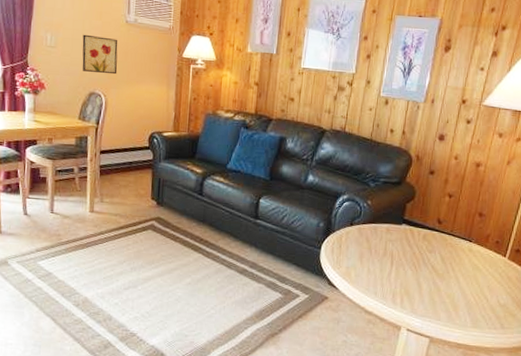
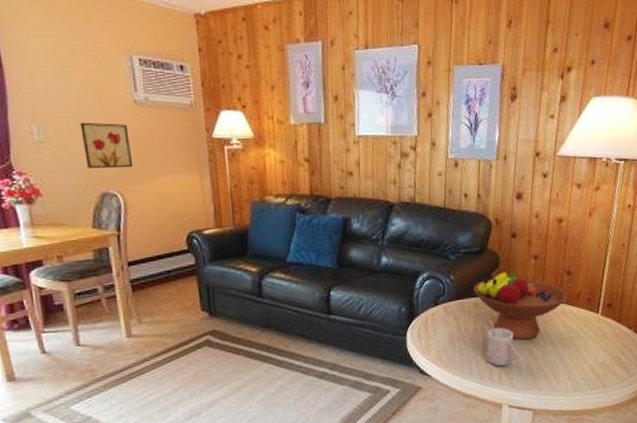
fruit bowl: none [387,204,477,271] -> present [473,272,568,340]
mug: none [392,247,421,292] -> present [486,320,517,367]

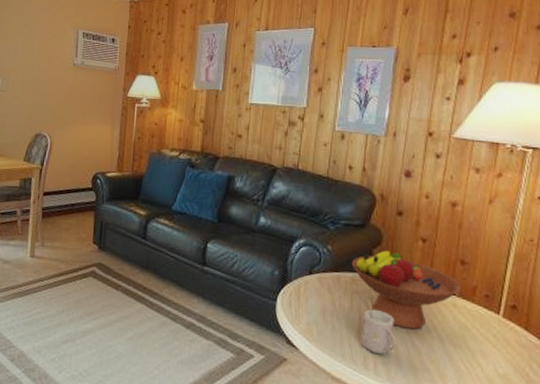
wall art: present [80,122,134,169] -> none [30,78,65,116]

